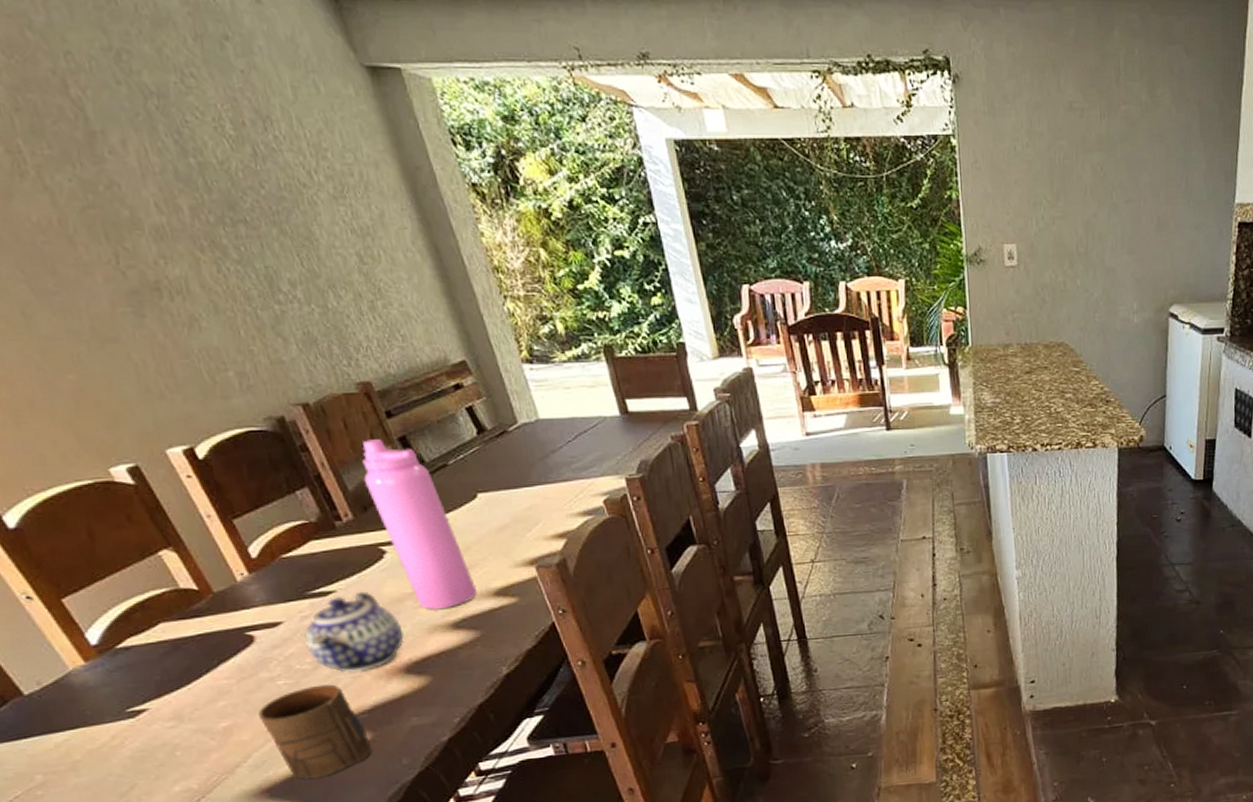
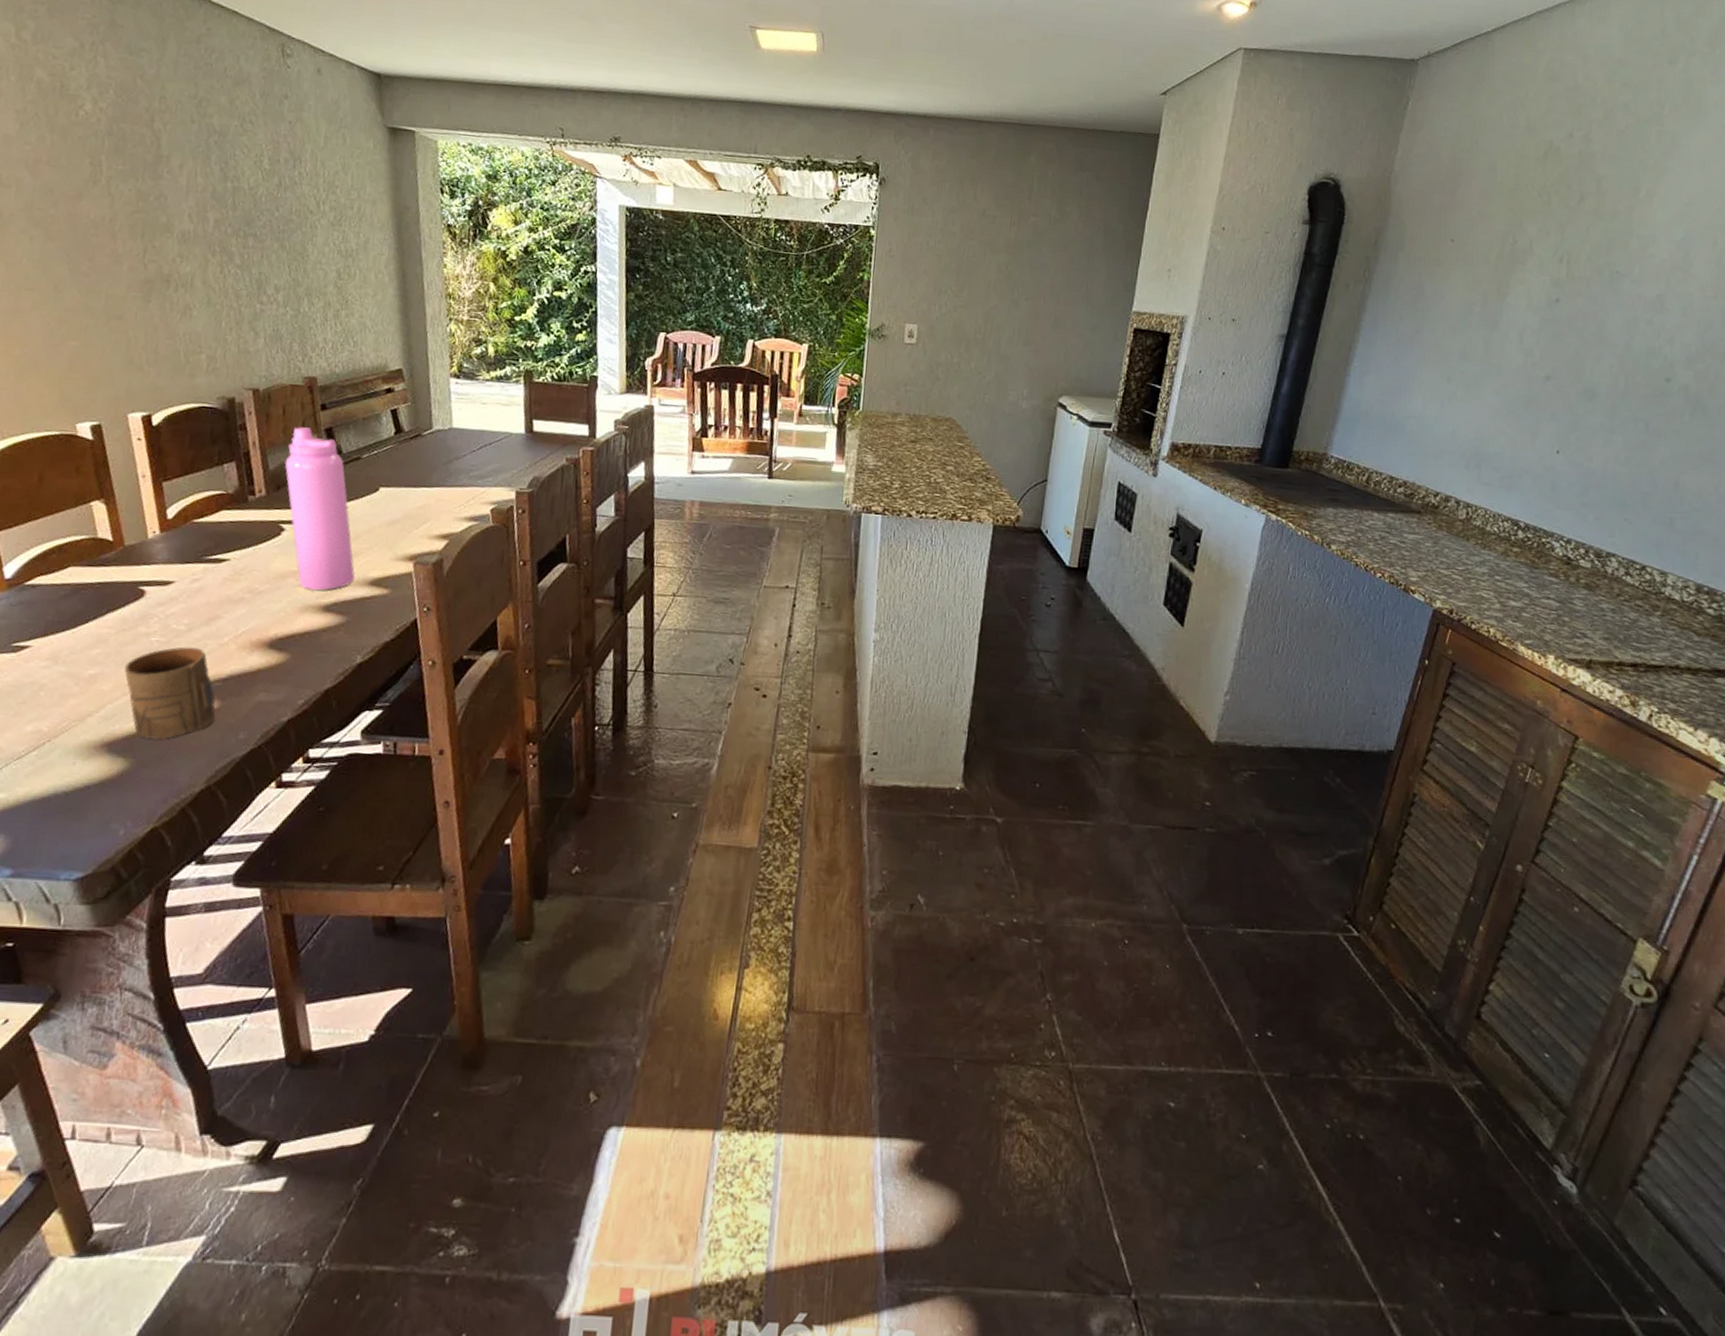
teapot: present [304,591,404,673] -> none [187,563,278,641]

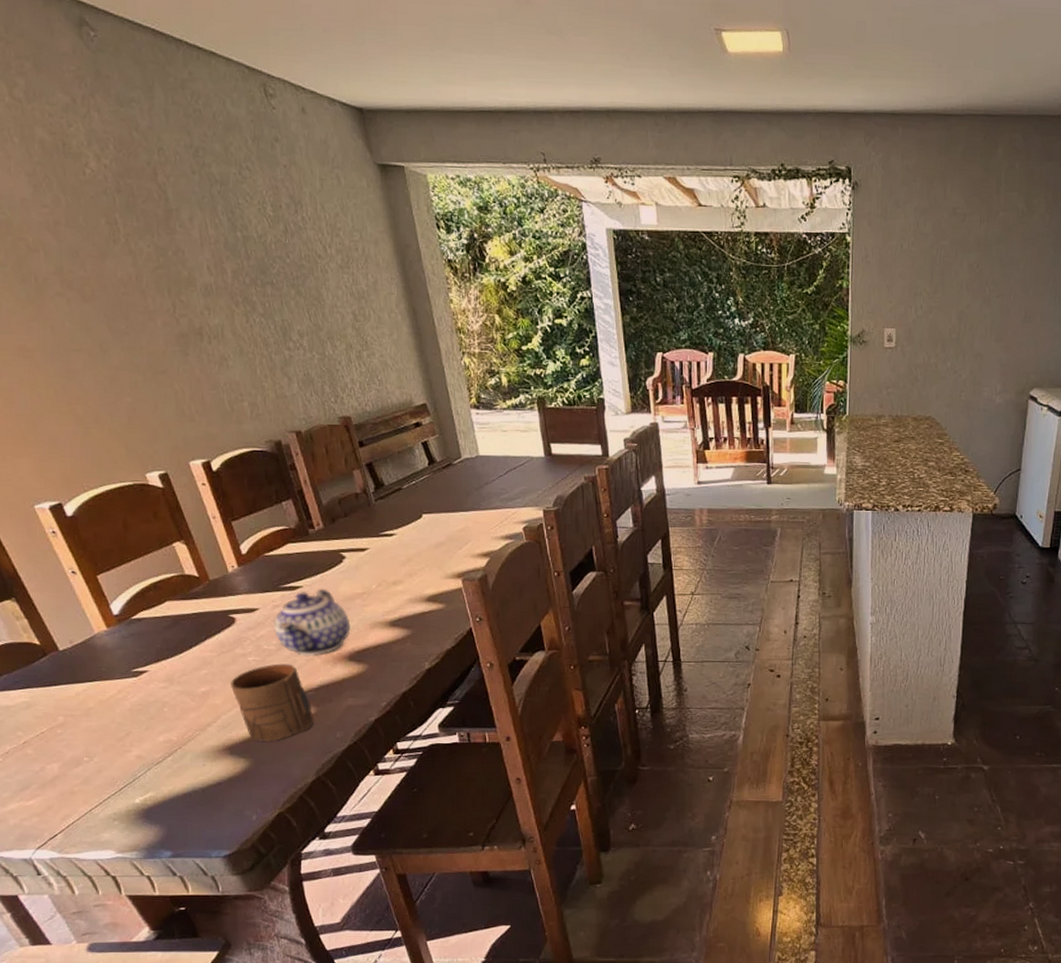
teapot: none [187,563,278,641] -> present [273,589,351,657]
water bottle: present [284,427,356,591] -> none [335,464,413,609]

